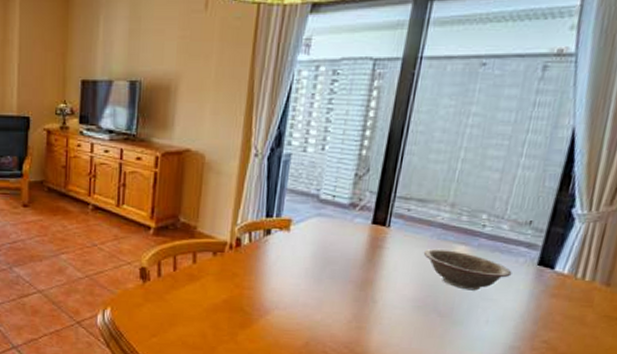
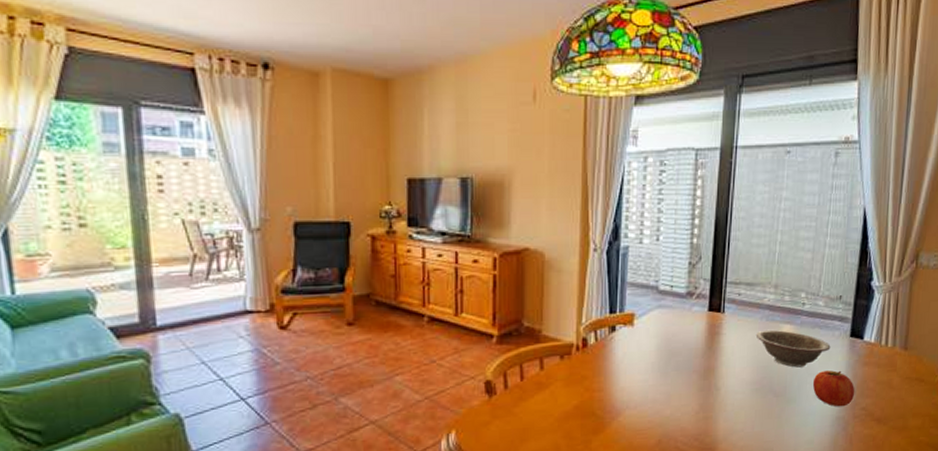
fruit: none [485,297,537,337] -> present [812,370,855,407]

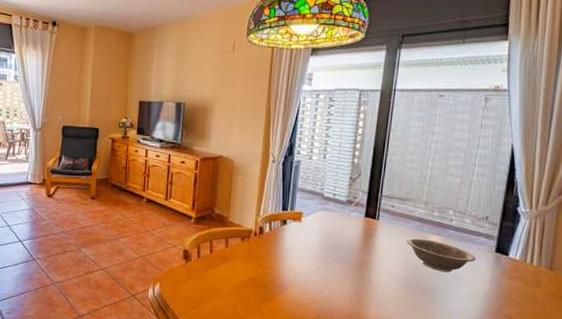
fruit: present [812,370,855,407] -> none [457,278,499,311]

